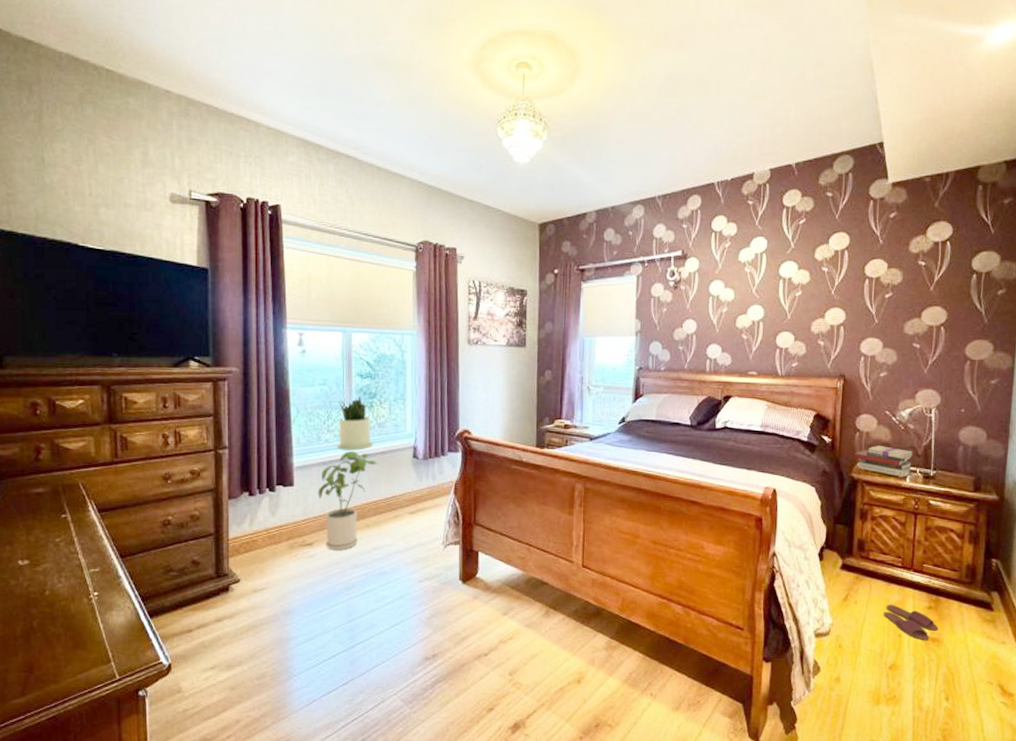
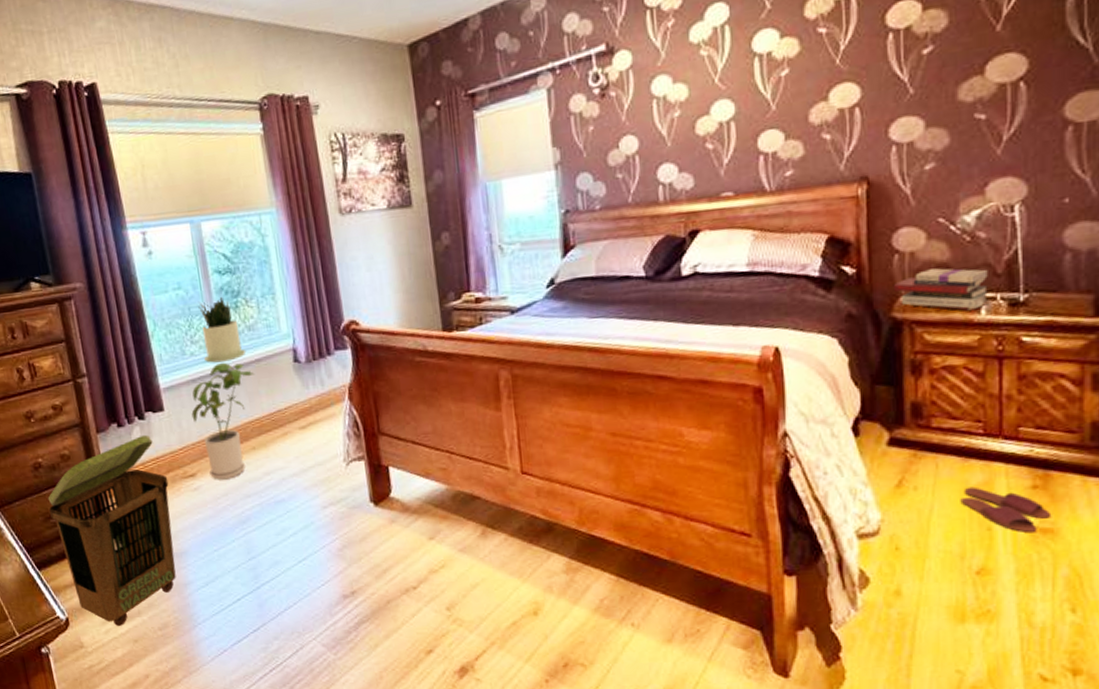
laundry basket: none [171,506,287,674] -> present [47,435,176,626]

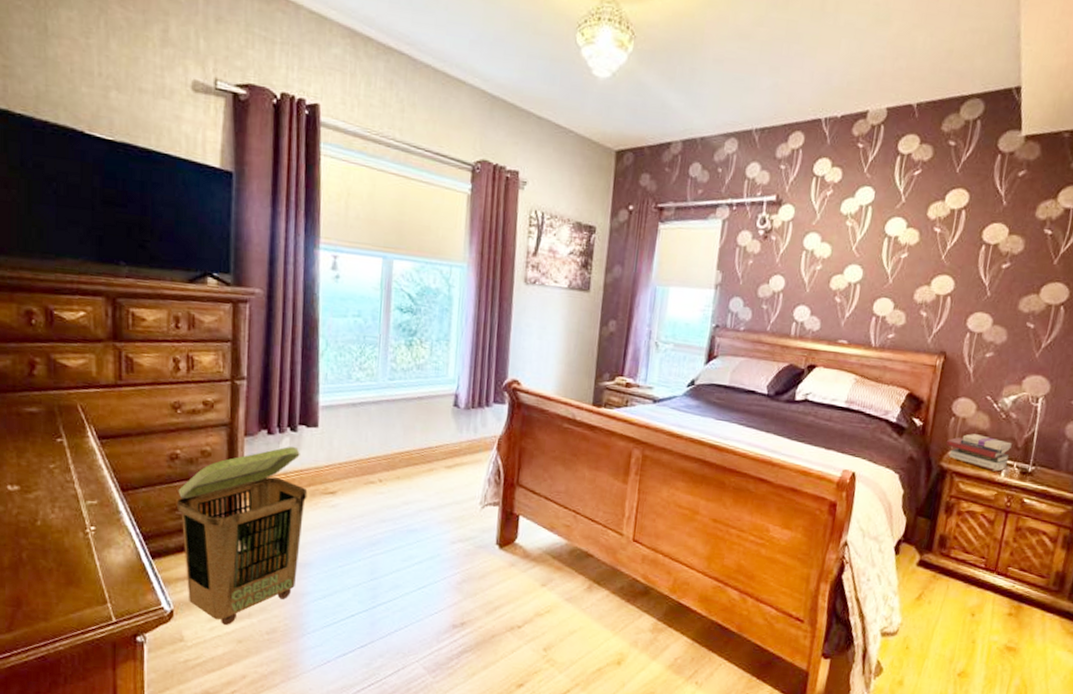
house plant: present [191,362,254,480] -> none [344,393,414,502]
planter: present [198,297,247,363] -> none [368,332,411,394]
slippers: present [960,486,1050,532] -> none [958,607,1016,649]

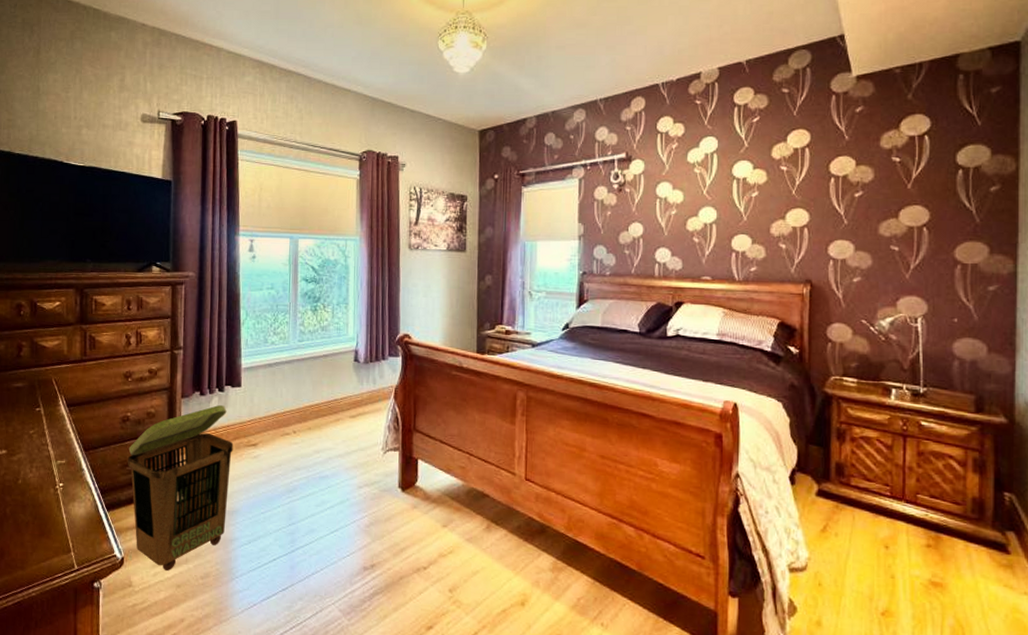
books: present [945,434,1012,472] -> none [826,358,898,395]

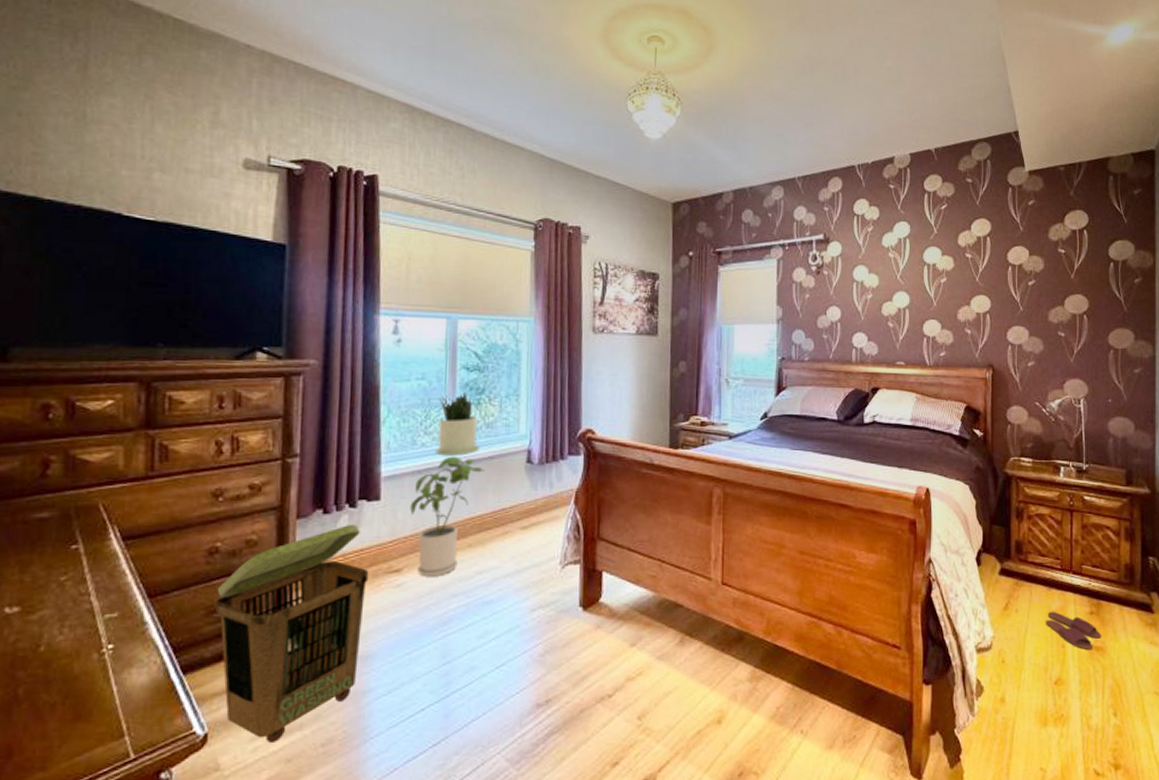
house plant: none [263,353,320,452] -> present [410,456,484,577]
planter: none [281,301,317,353] -> present [434,393,481,456]
slippers: none [871,539,940,584] -> present [1045,611,1101,649]

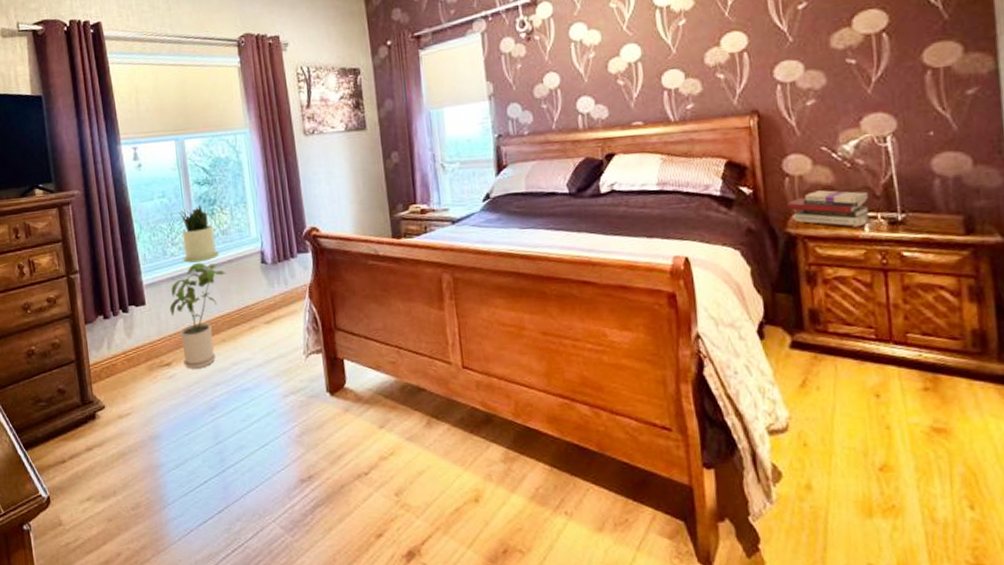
laundry basket: present [215,525,369,743] -> none [38,327,150,505]
books: none [1006,439,1066,473] -> present [785,190,872,228]
slippers: present [1045,611,1101,649] -> none [859,387,942,431]

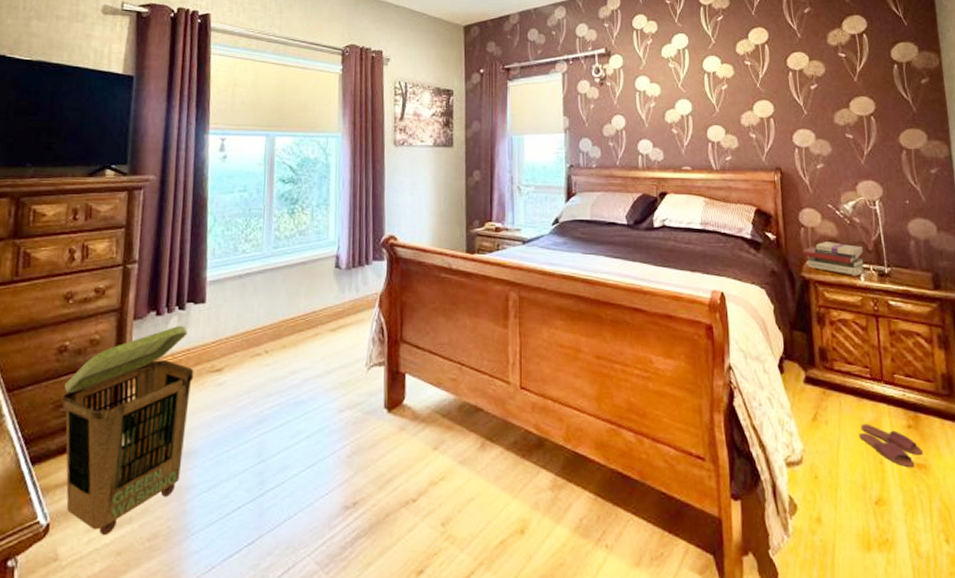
laundry basket: none [38,327,150,505] -> present [62,326,194,535]
house plant: present [169,262,226,369] -> none [231,261,297,377]
planter: present [179,205,220,263] -> none [253,203,294,261]
slippers: none [859,387,942,431] -> present [859,423,922,467]

